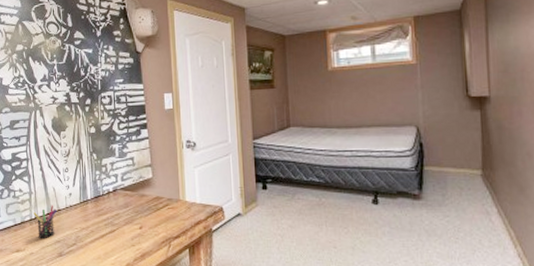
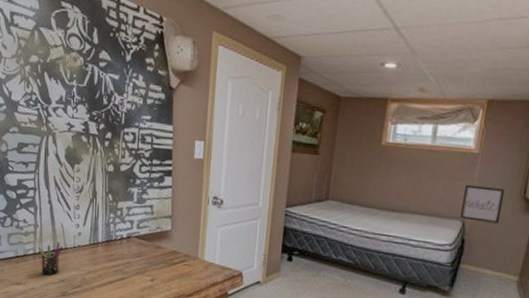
wall art: none [412,90,451,125] -> present [460,184,506,224]

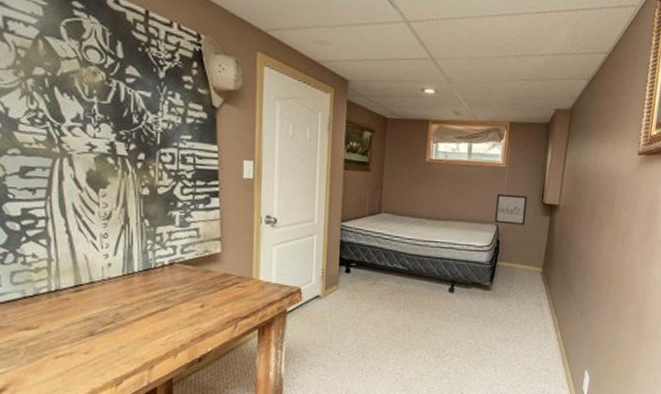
pen holder: present [38,241,63,276] -> none [53,275,89,316]

